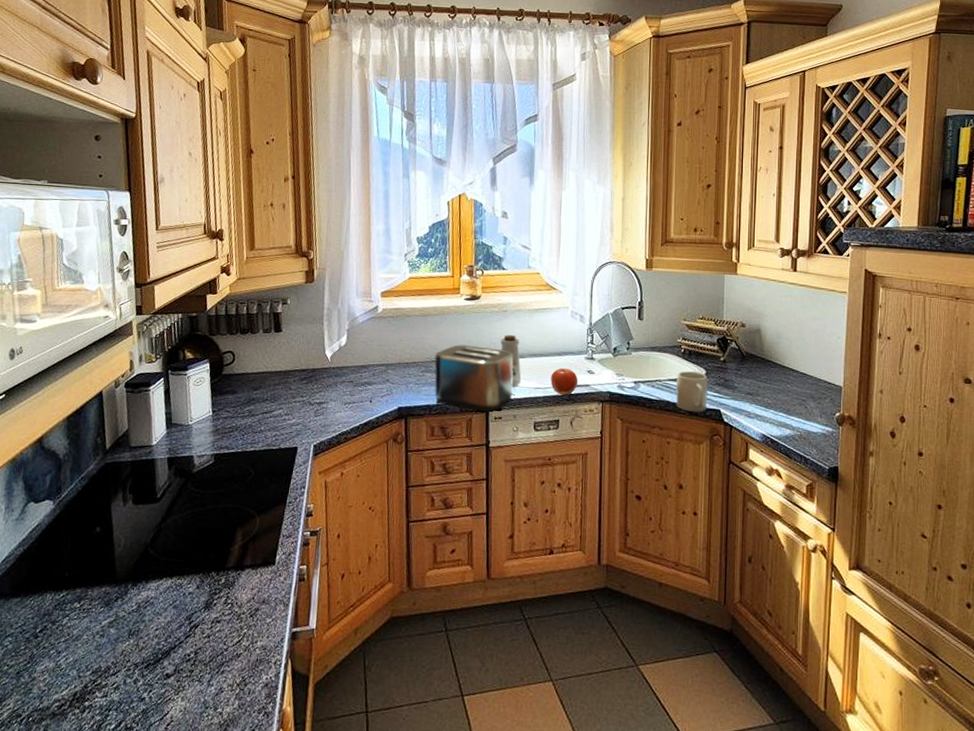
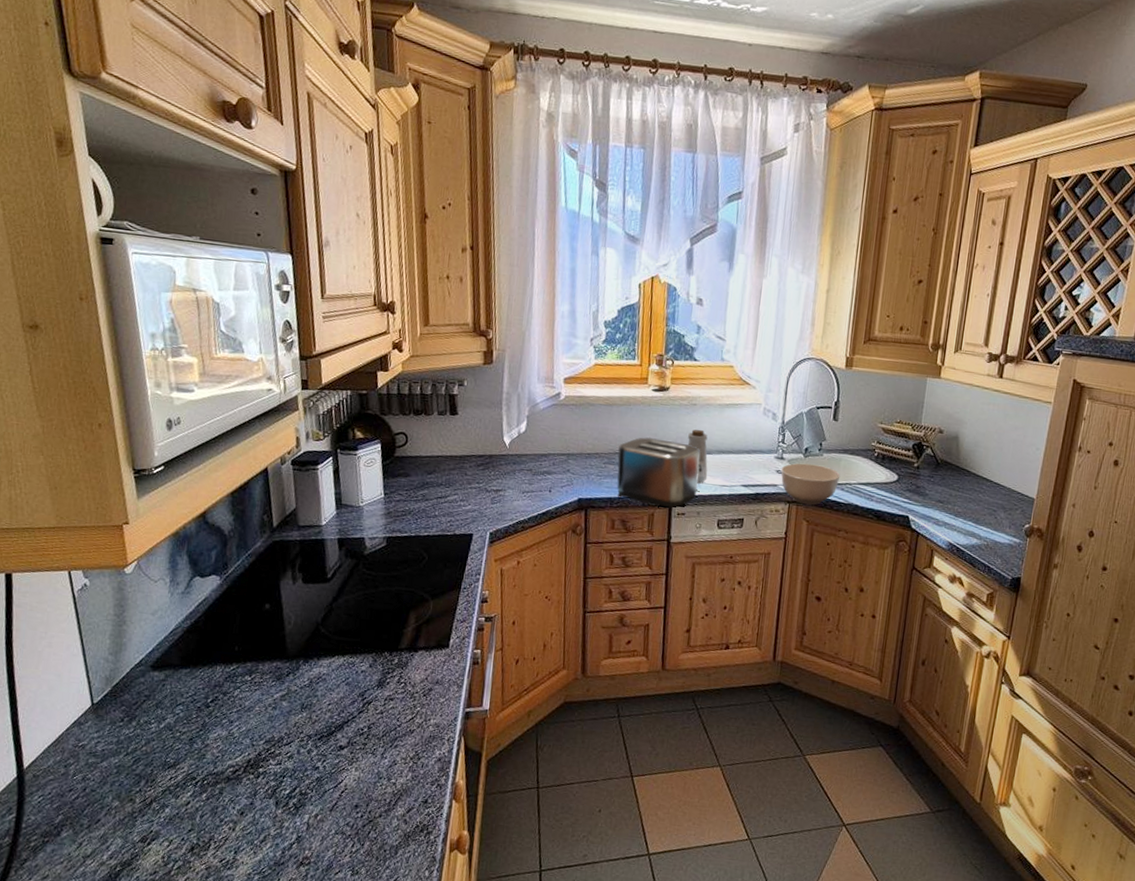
fruit: present [551,368,579,396] -> none [737,466,766,495]
bowl: none [592,362,650,404] -> present [781,463,841,505]
mug: present [675,371,708,412] -> none [864,475,899,518]

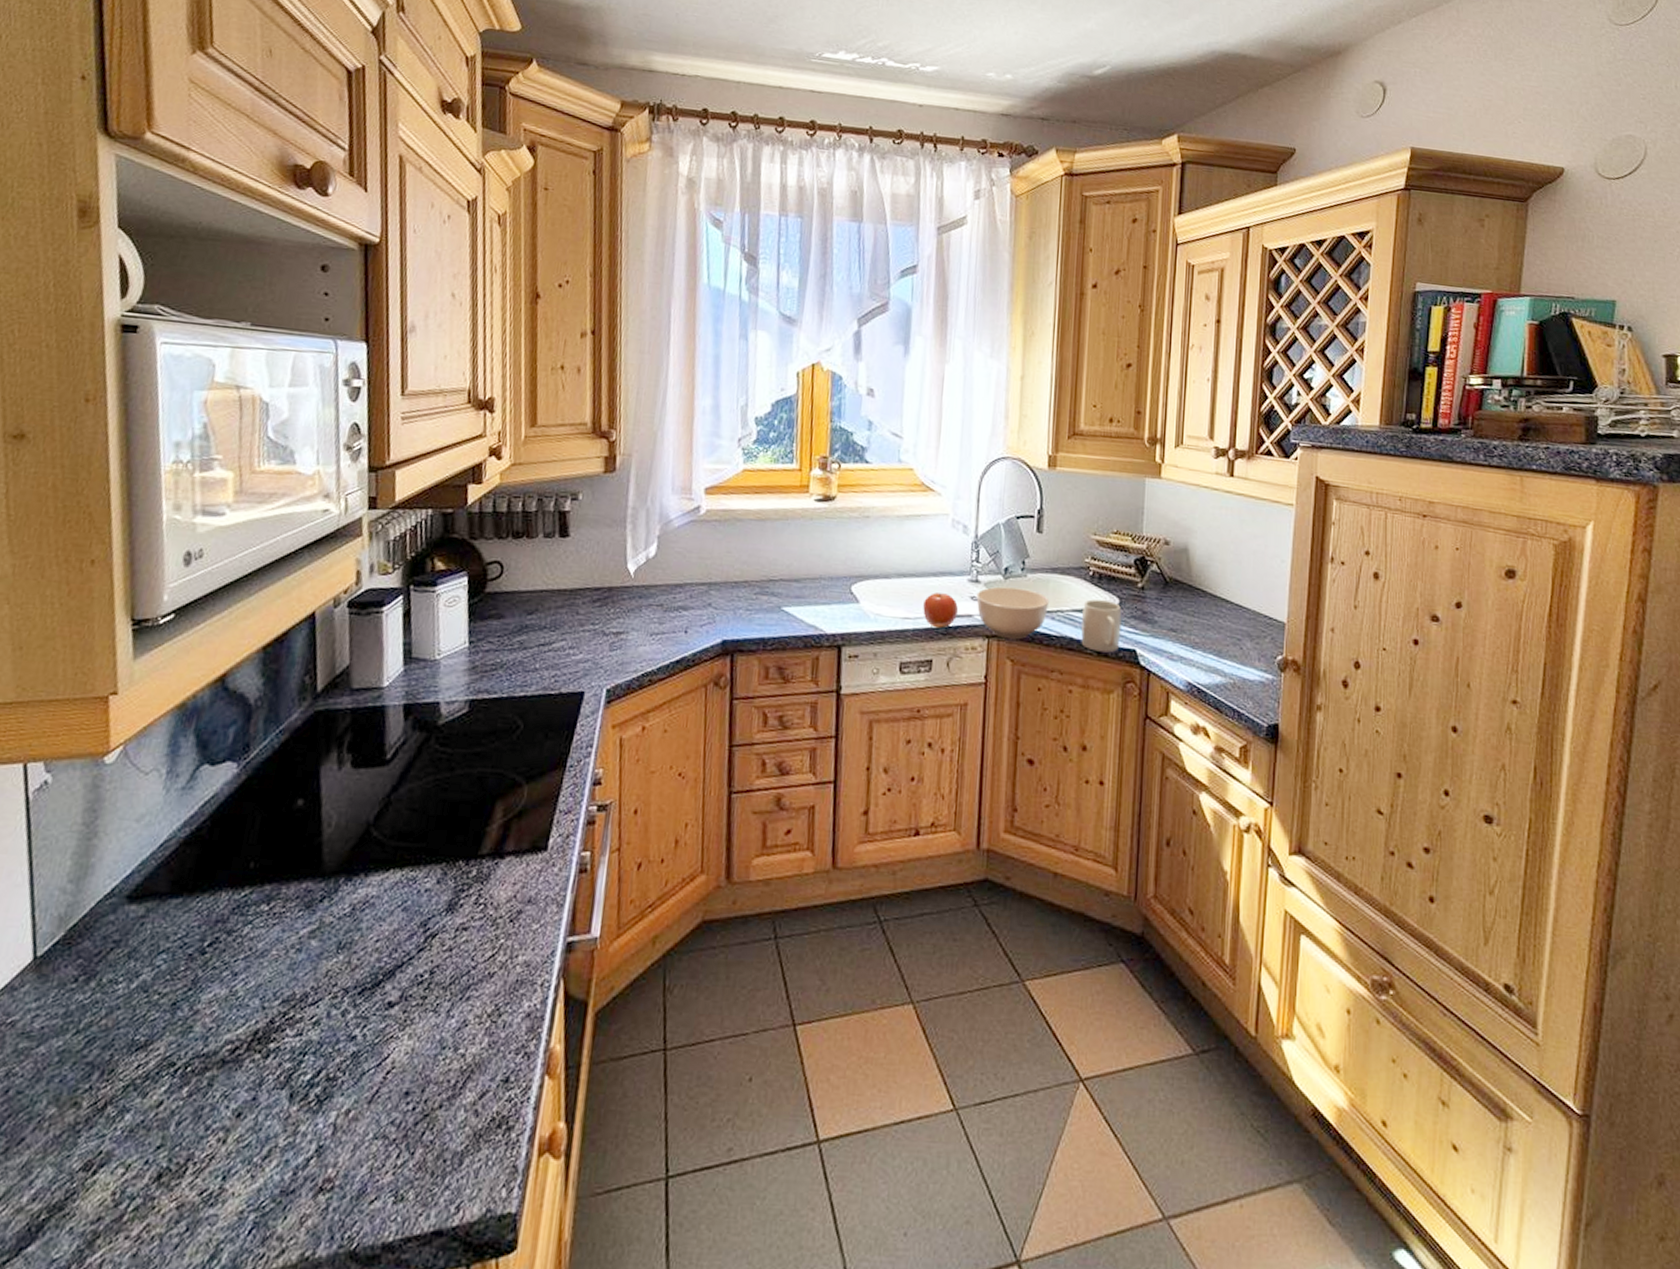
toaster: present [616,436,700,508] -> none [771,558,876,650]
bottle: present [687,429,708,484] -> none [859,547,886,617]
fruit: none [737,466,766,495] -> present [923,592,959,629]
mug: none [864,475,899,518] -> present [1080,599,1122,653]

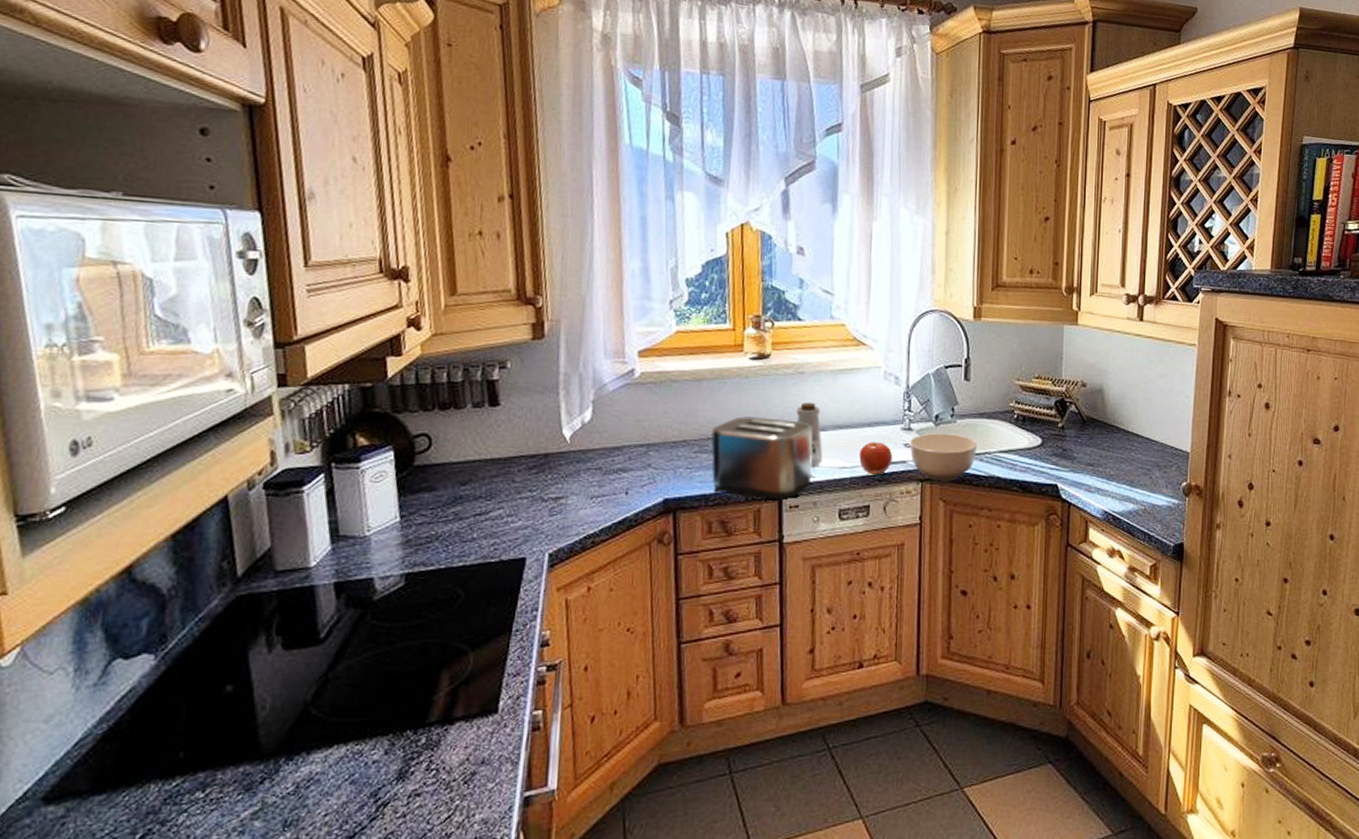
toaster: none [771,558,876,650] -> present [711,415,814,501]
bottle: none [859,547,886,617] -> present [796,401,823,468]
mug: present [1080,599,1122,653] -> none [1007,440,1044,489]

